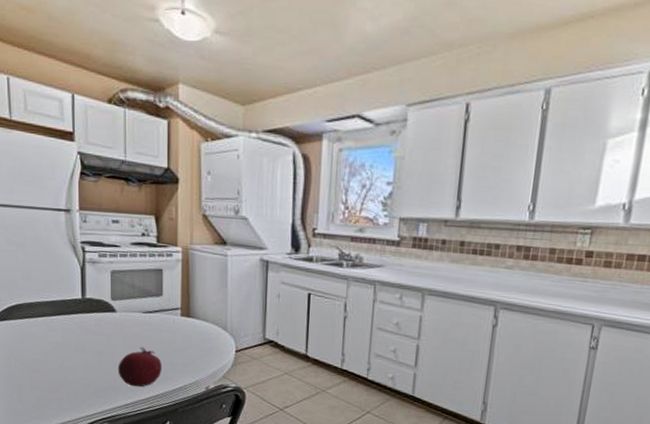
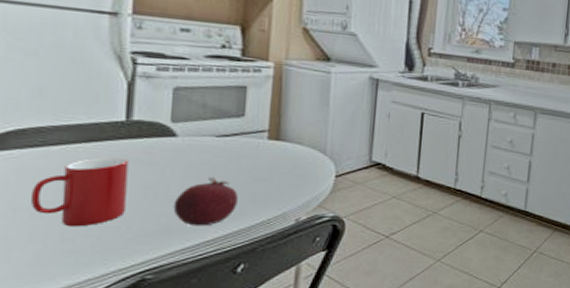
cup: none [29,327,87,381] -> present [30,157,129,227]

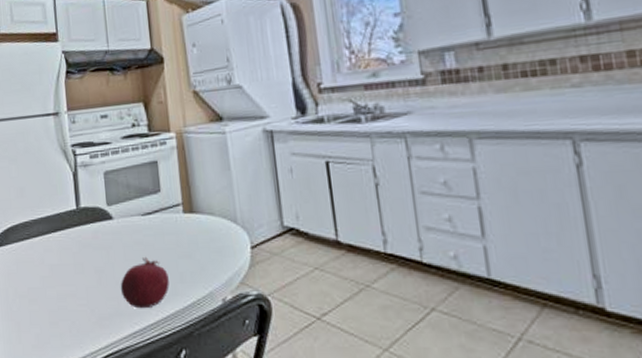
cup: present [30,157,129,227] -> none [27,244,88,311]

